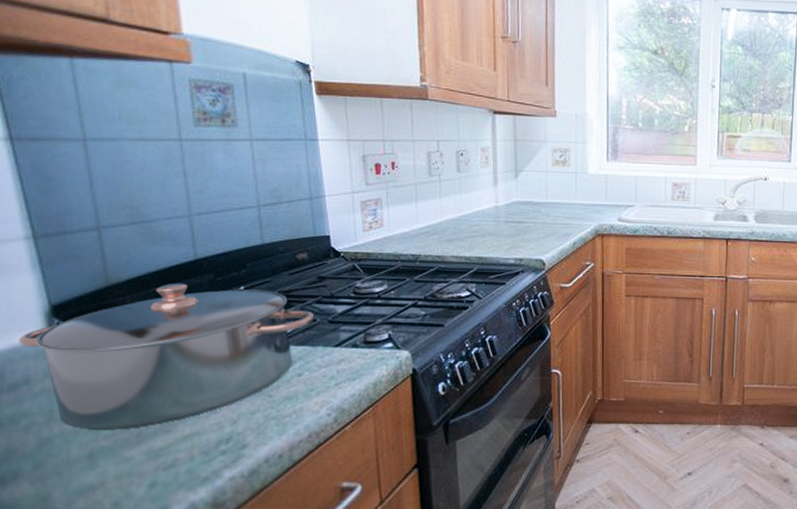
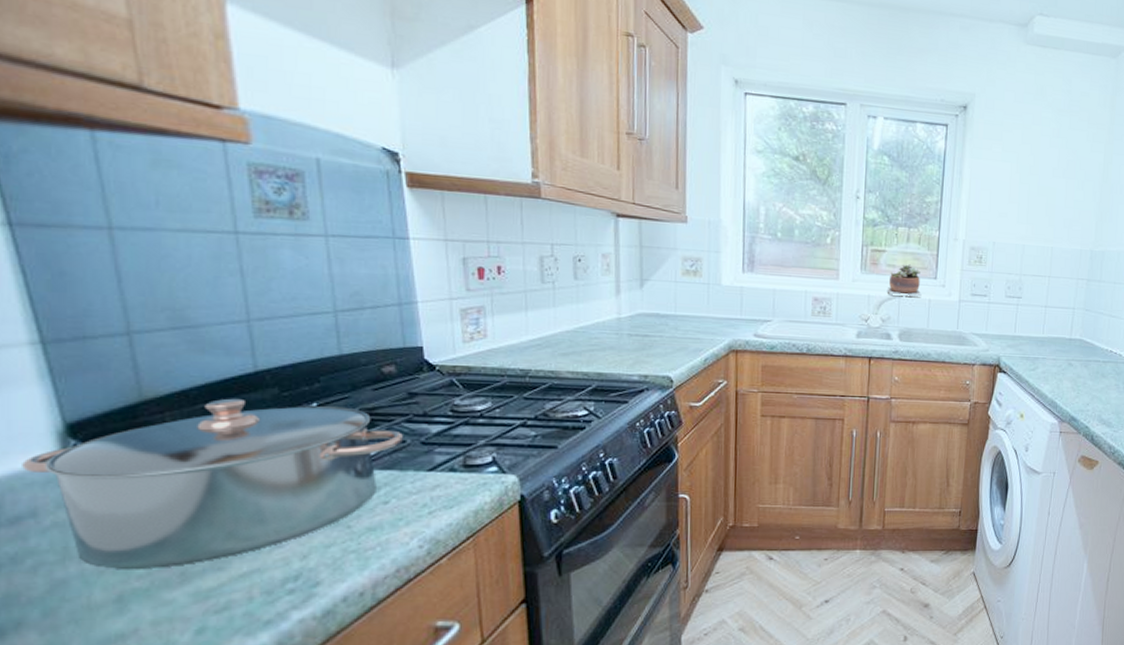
succulent plant: none [743,148,776,181] -> present [888,264,922,298]

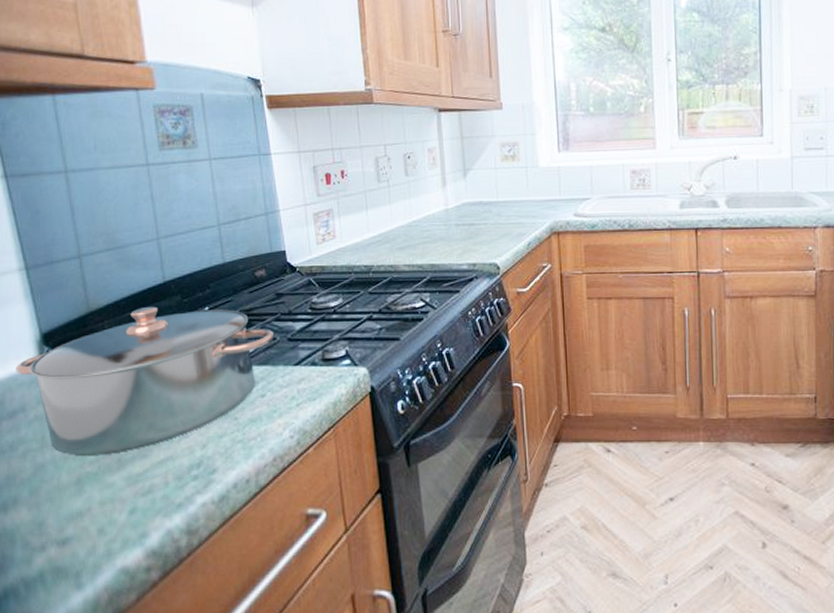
succulent plant: present [888,264,922,298] -> none [710,124,748,160]

